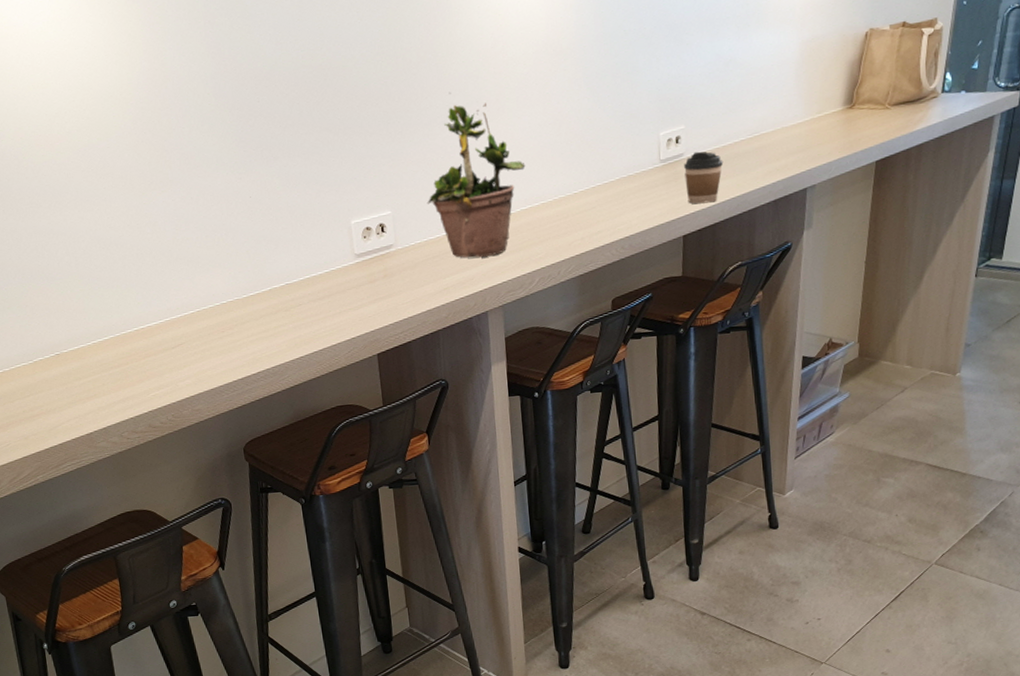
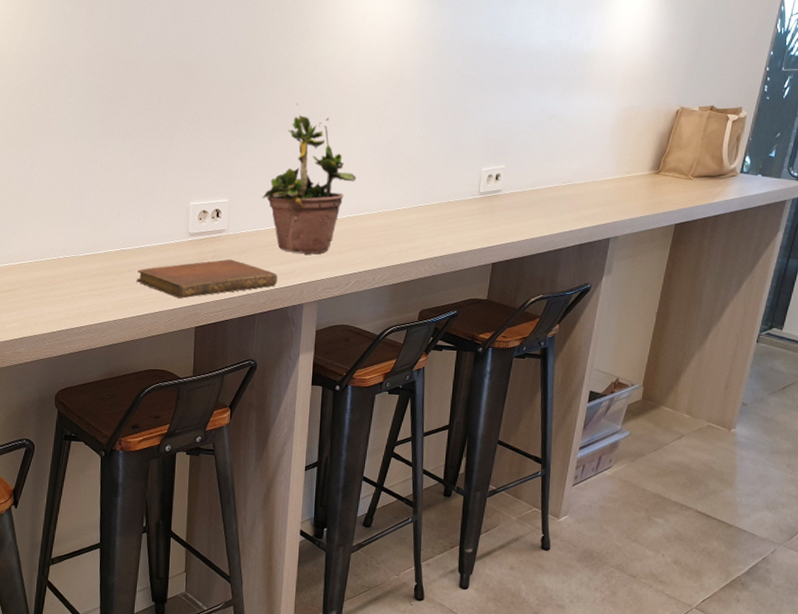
notebook: none [307,275,457,327] -> present [137,259,278,299]
coffee cup: present [684,151,724,204] -> none [499,190,537,238]

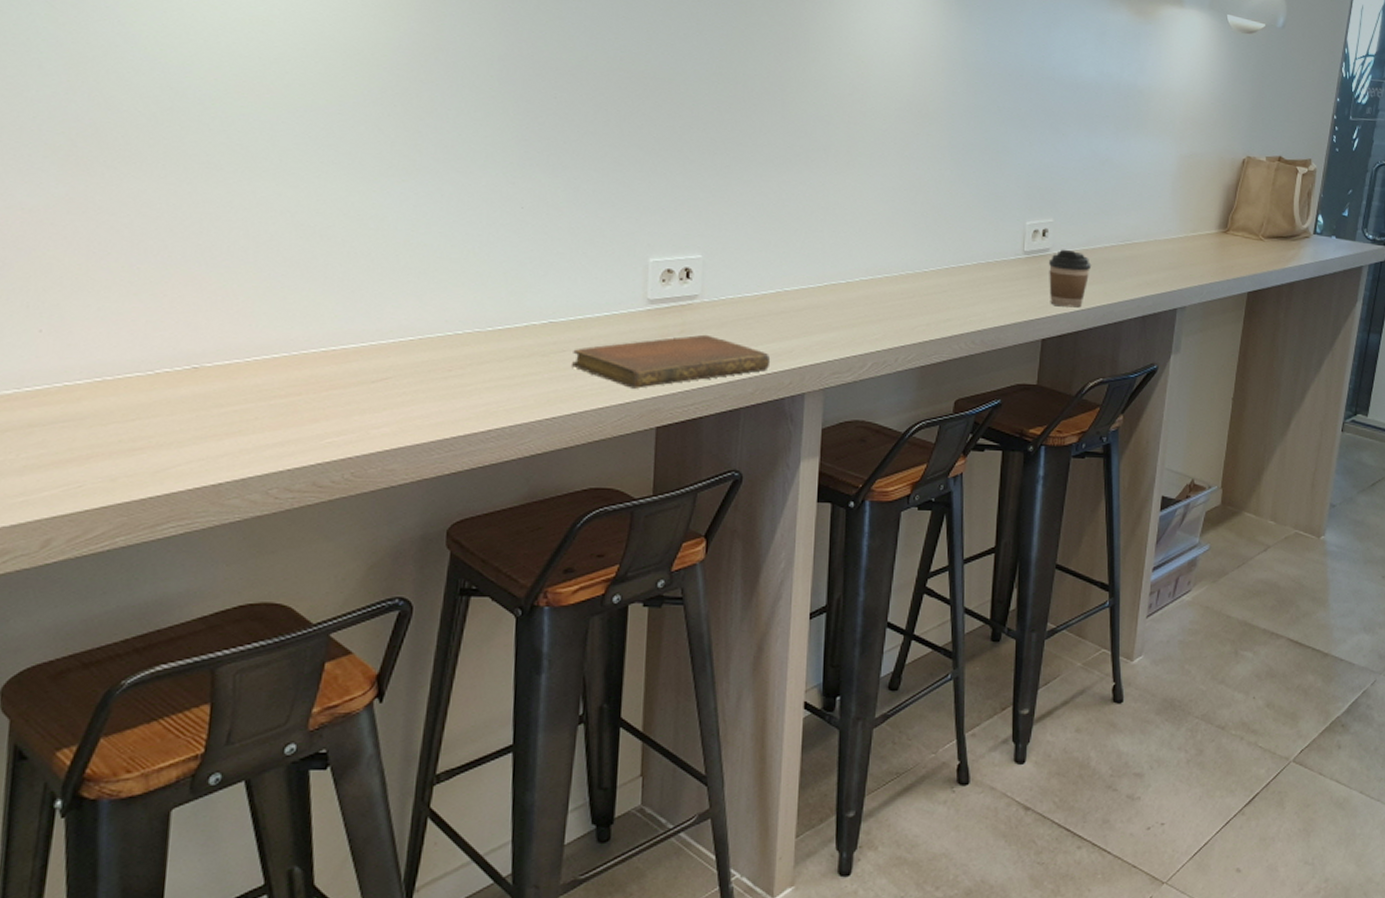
potted plant: present [262,103,357,254] -> none [748,132,872,328]
coffee cup: none [499,190,537,238] -> present [1049,249,1092,308]

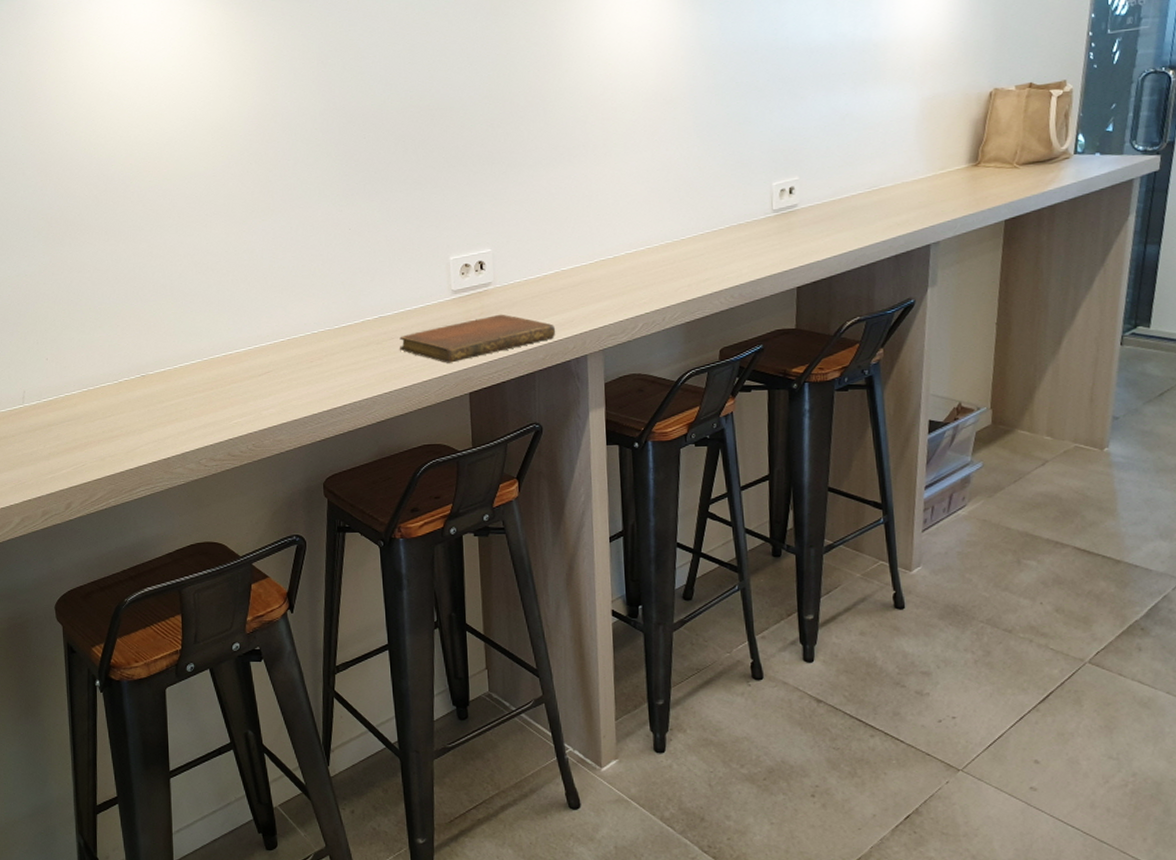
coffee cup: present [1049,249,1092,308] -> none [798,202,840,256]

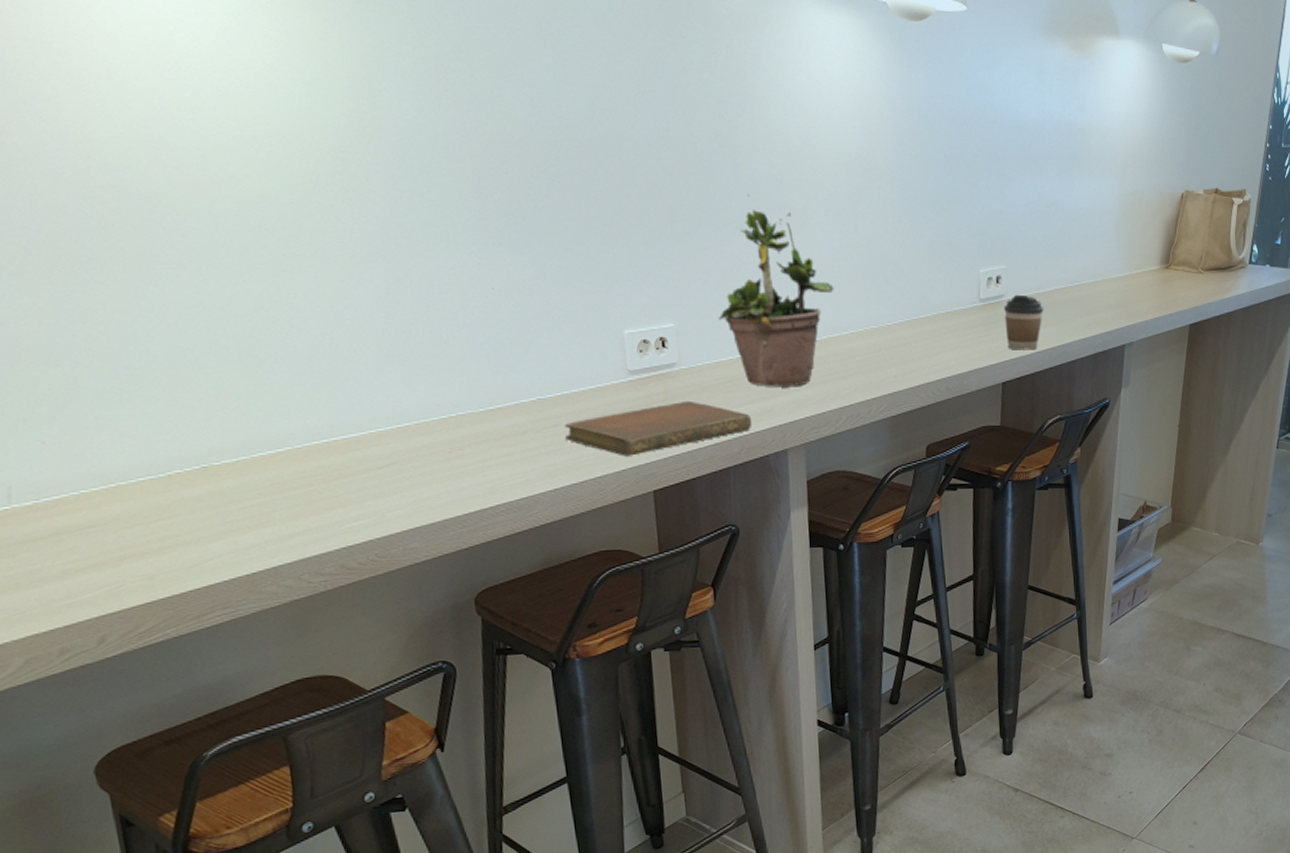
potted plant: none [528,135,632,300] -> present [718,194,834,388]
coffee cup: none [798,202,840,256] -> present [1004,294,1044,350]

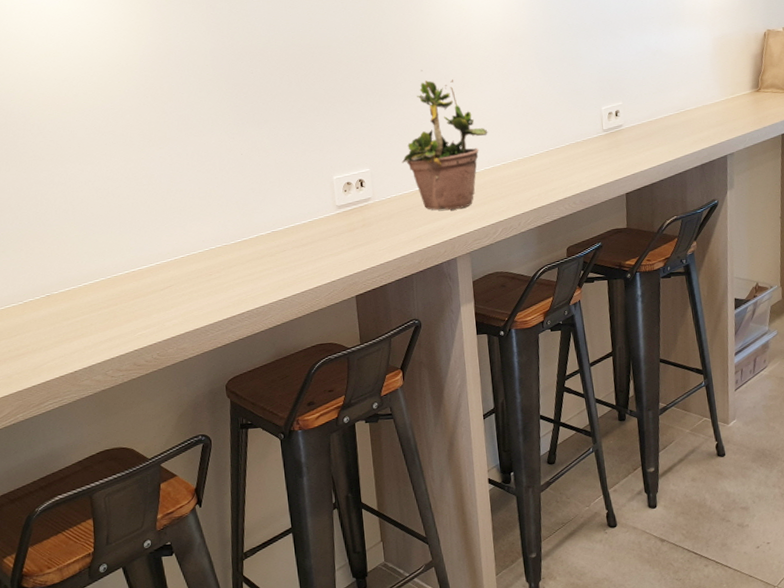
notebook: present [565,400,753,456] -> none [291,225,429,271]
coffee cup: present [1004,294,1044,350] -> none [623,123,657,167]

